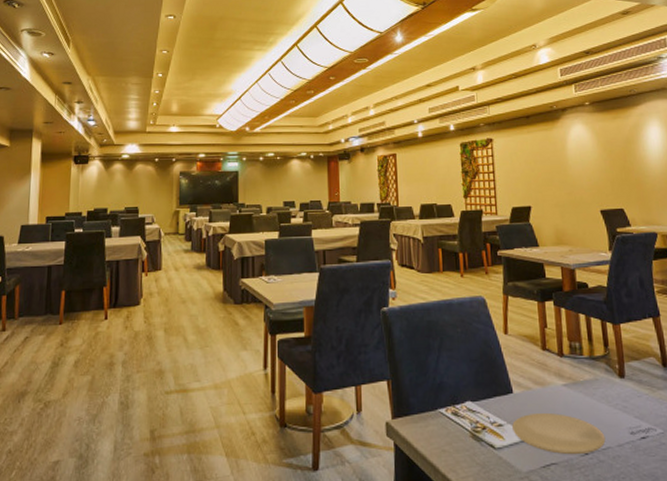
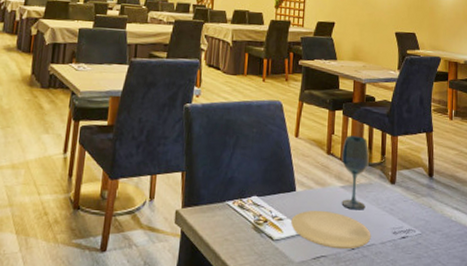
wineglass: none [558,327,594,410] -> present [341,135,369,210]

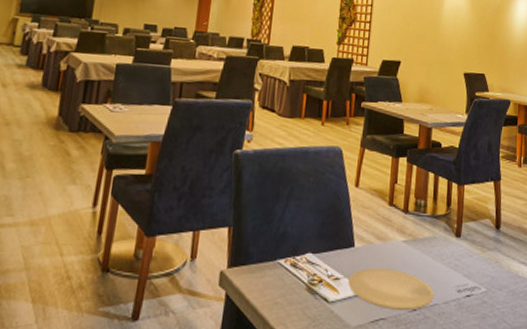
wineglass: present [341,135,369,210] -> none [403,185,434,267]

